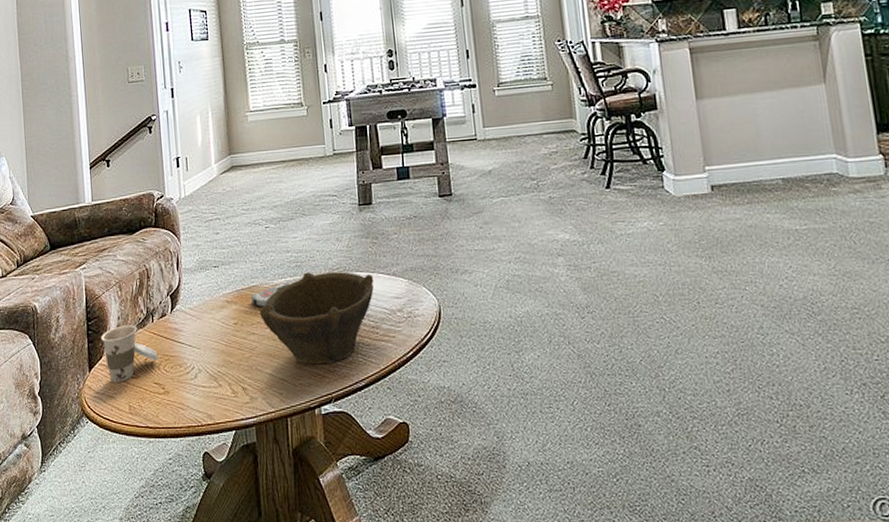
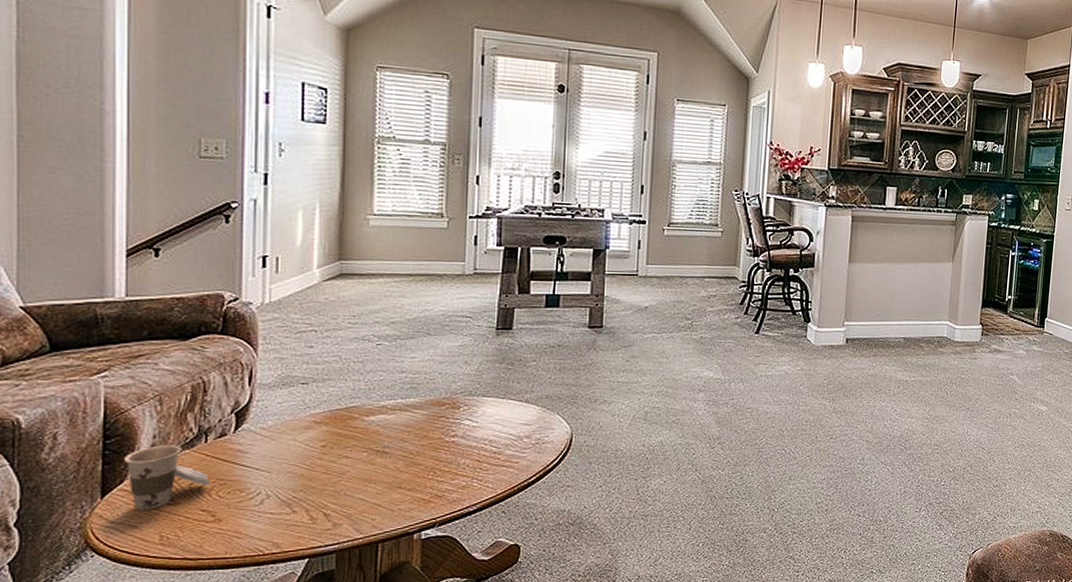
remote control: present [250,277,303,307] -> none [346,399,418,430]
bowl: present [259,272,374,365] -> none [356,395,503,490]

